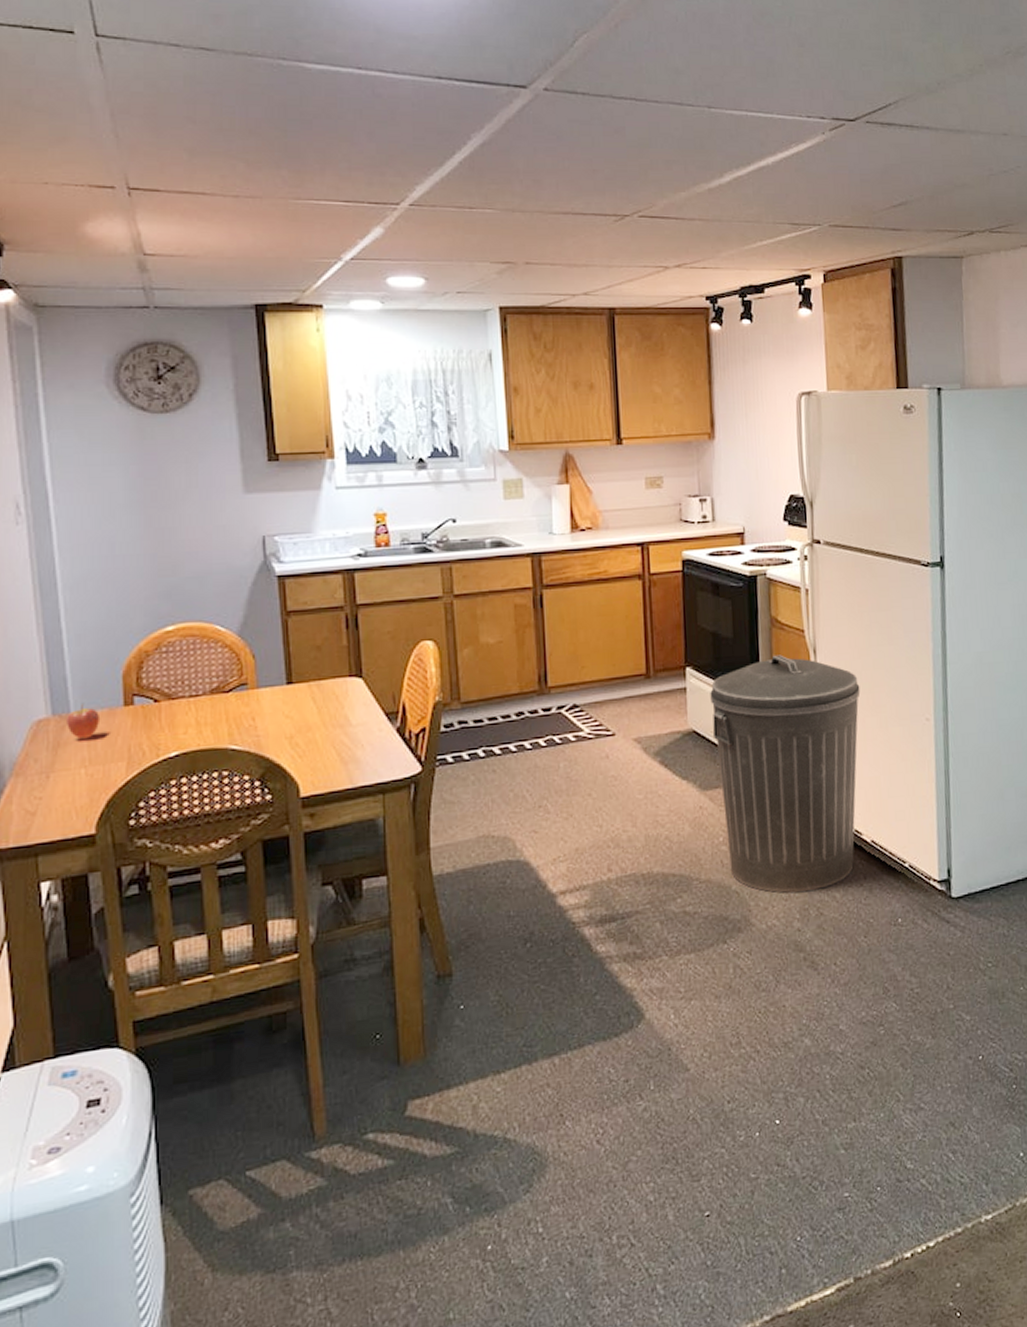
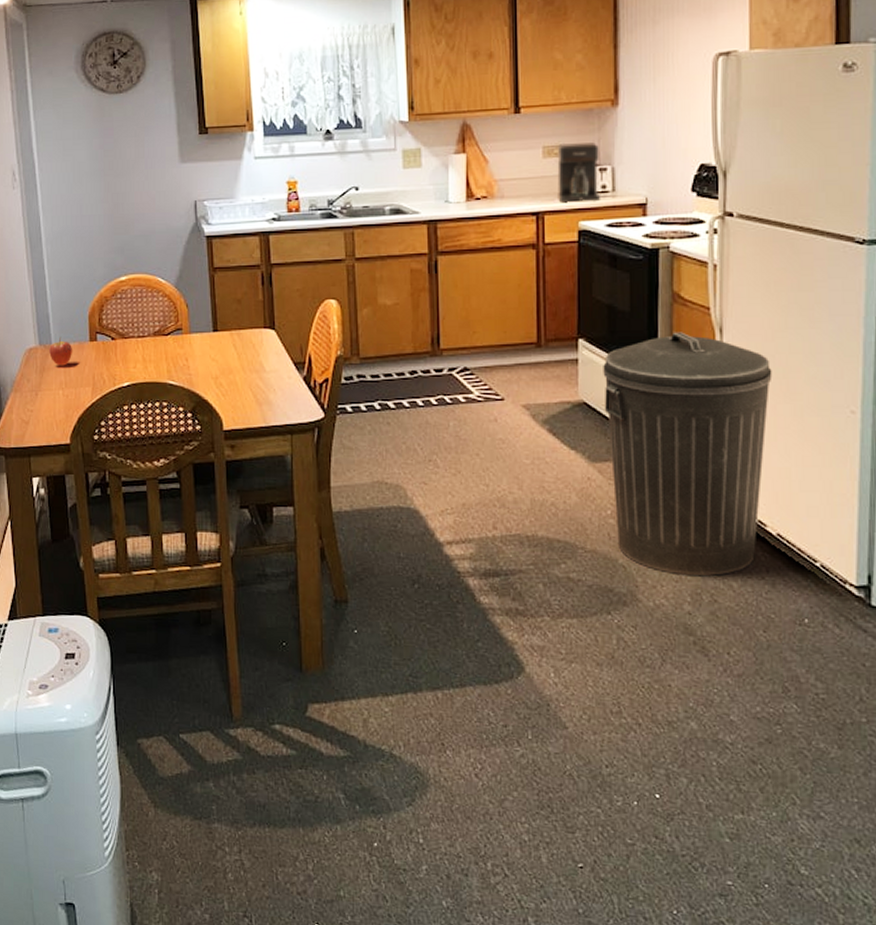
coffee maker: none [659,474,703,533] -> present [556,143,601,203]

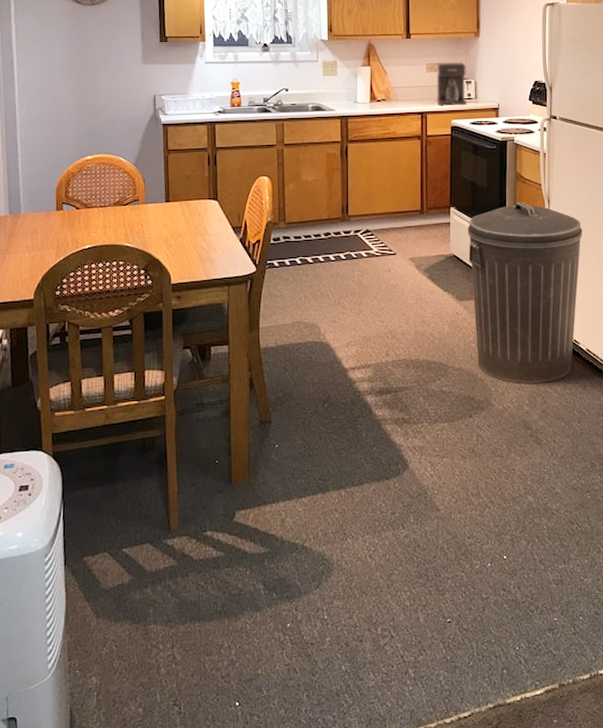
fruit: present [49,336,72,366] -> none [18,206,40,232]

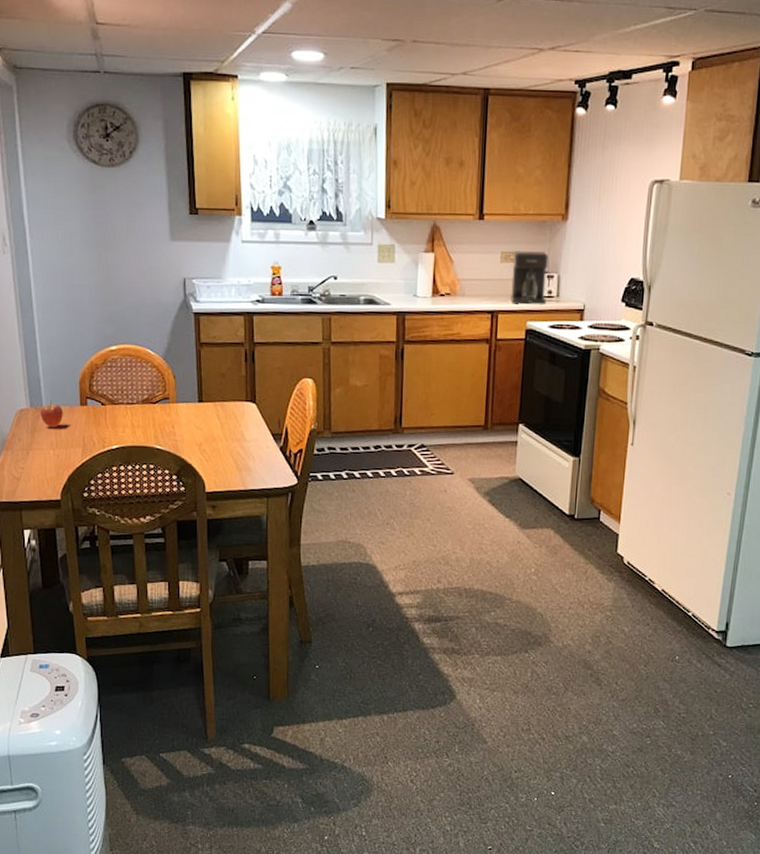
fruit: none [18,206,40,232] -> present [40,399,63,428]
trash can: present [468,202,583,384] -> none [535,422,671,623]

